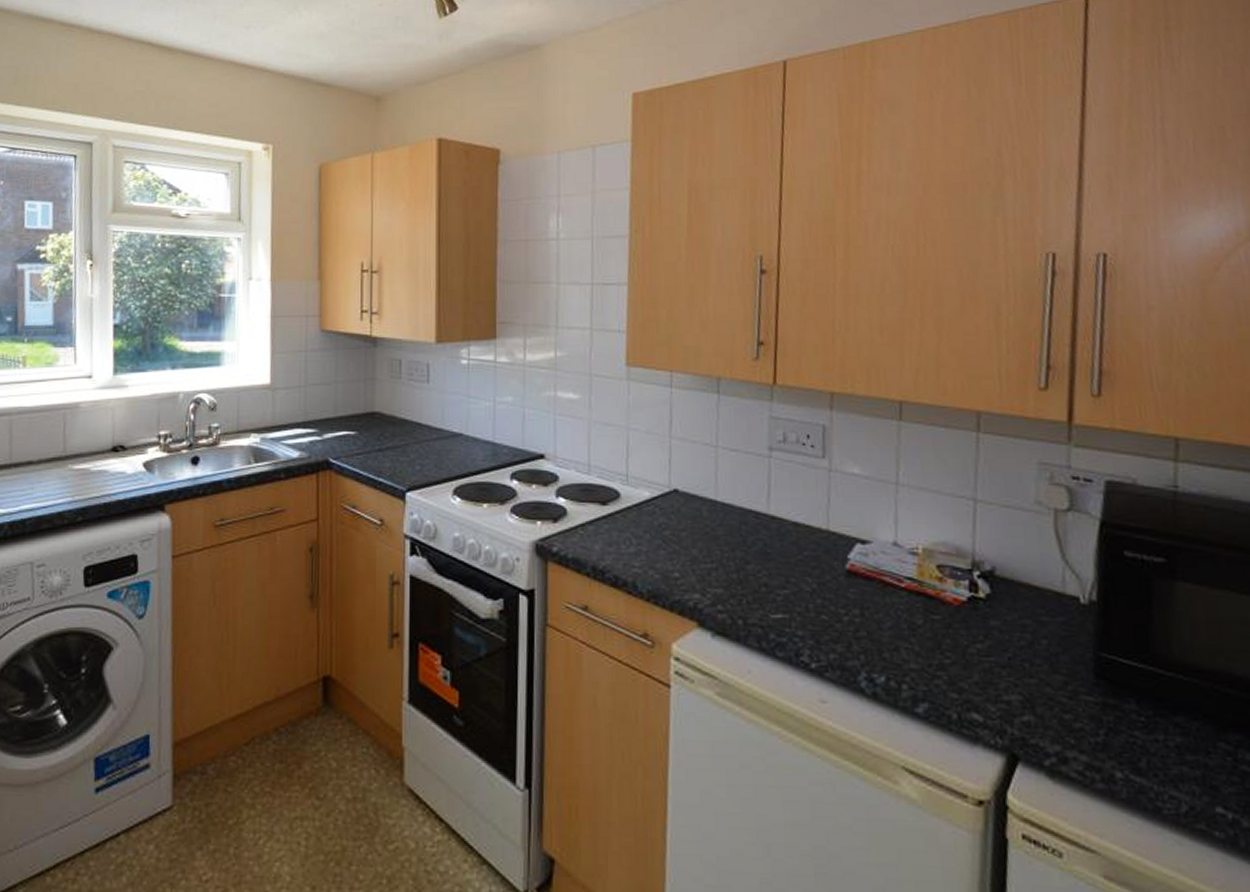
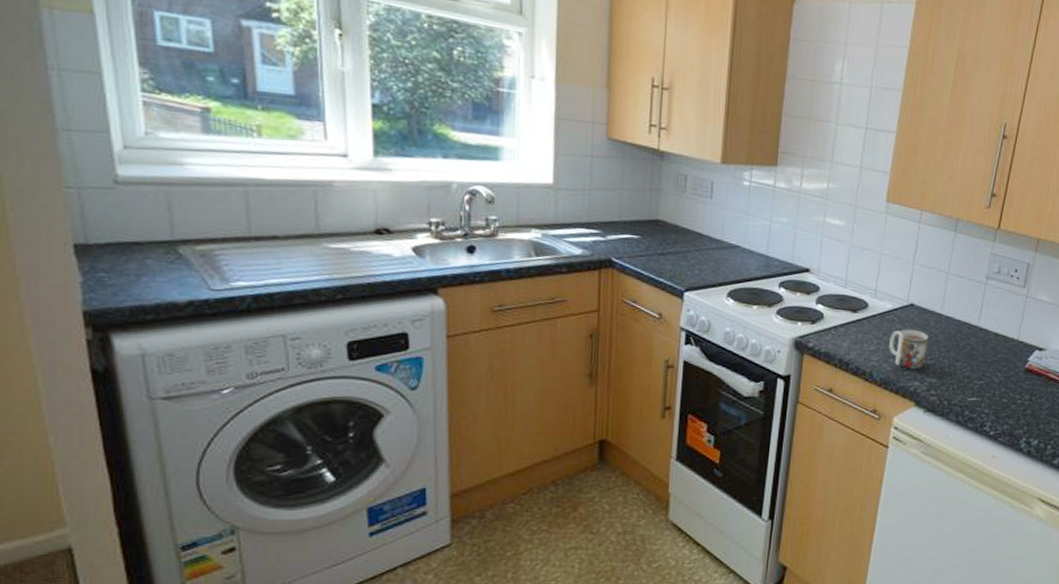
mug: none [651,523,704,579] -> present [888,329,929,371]

